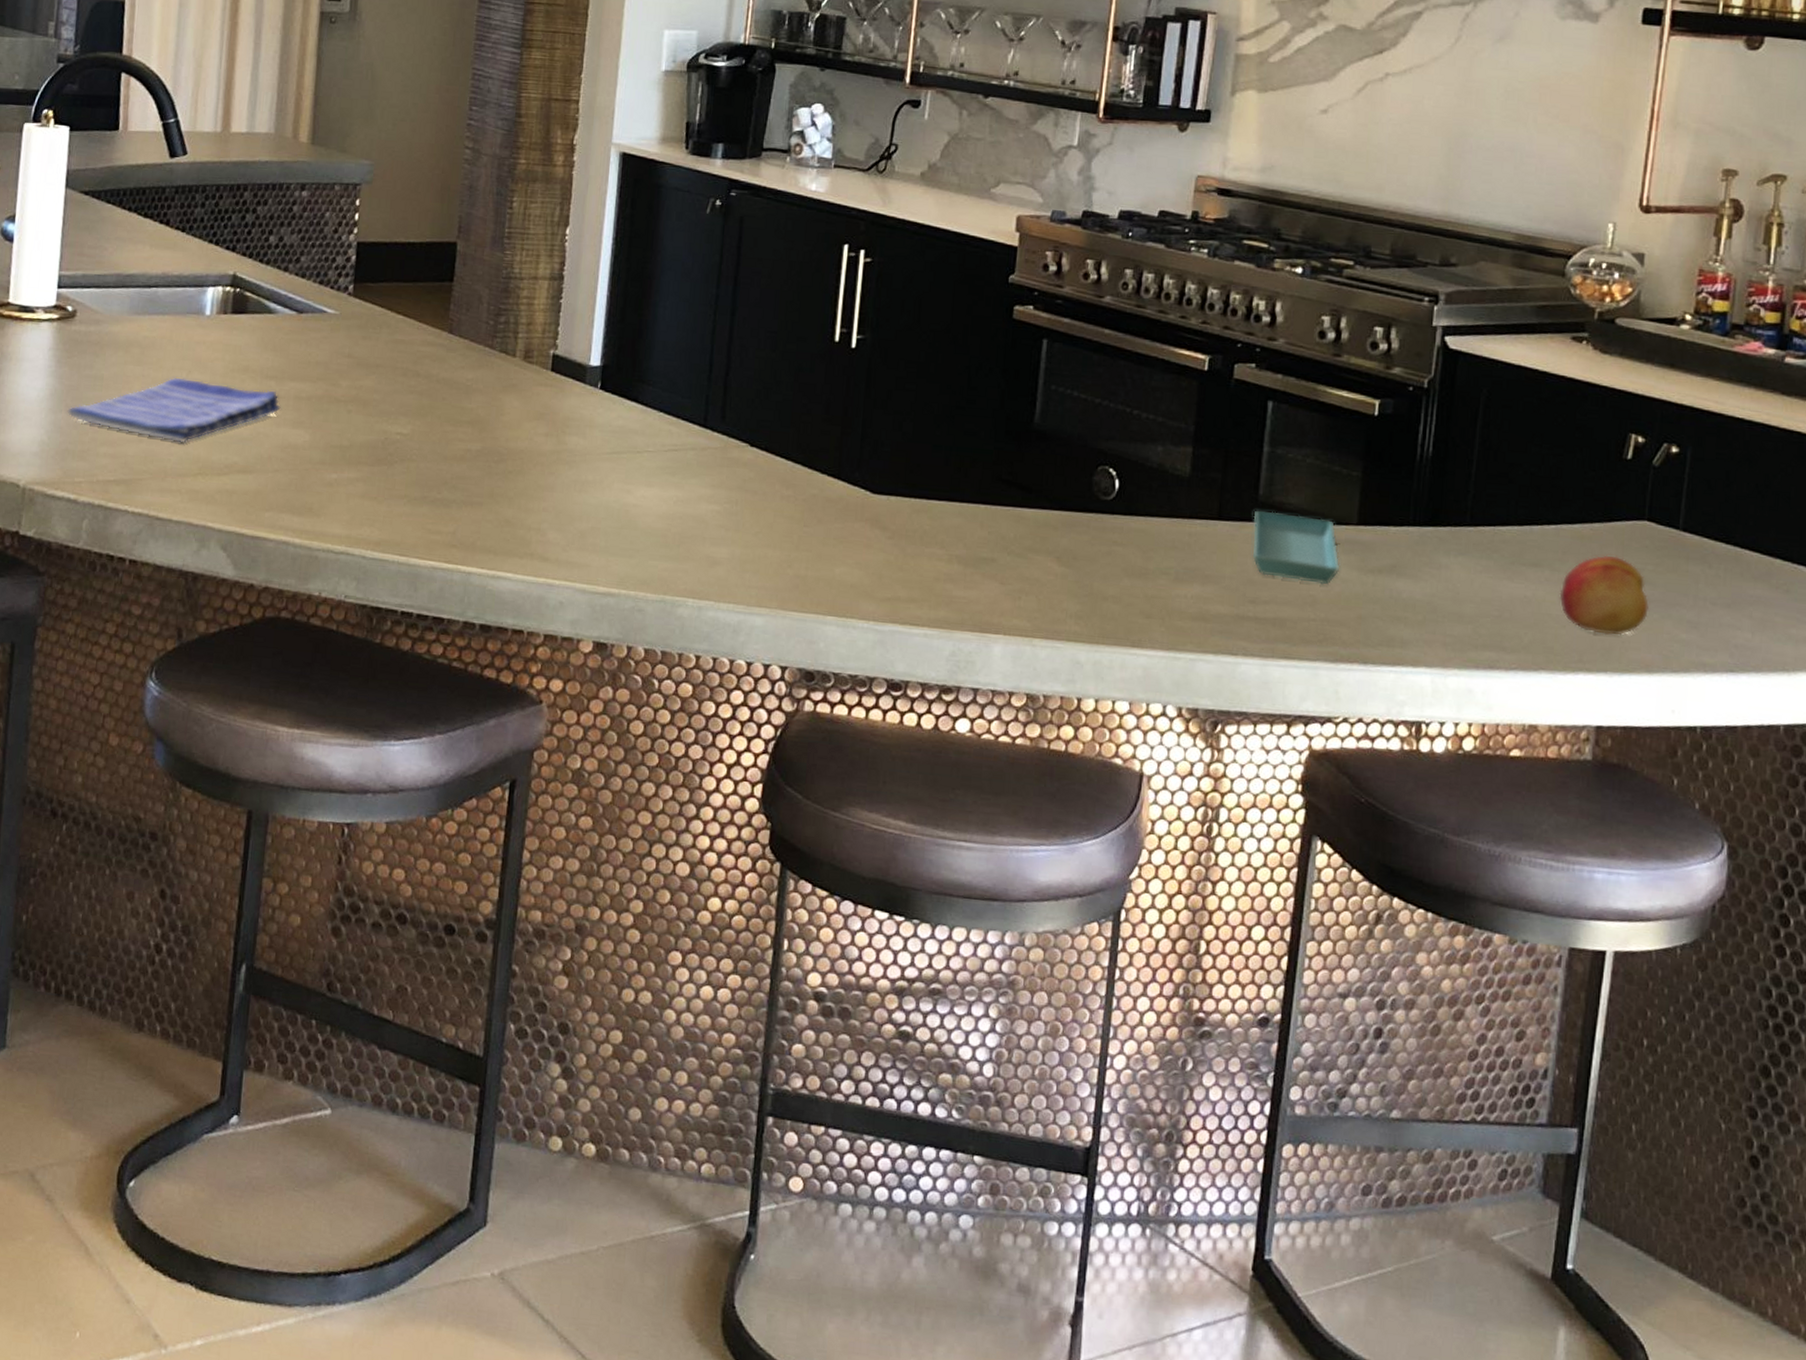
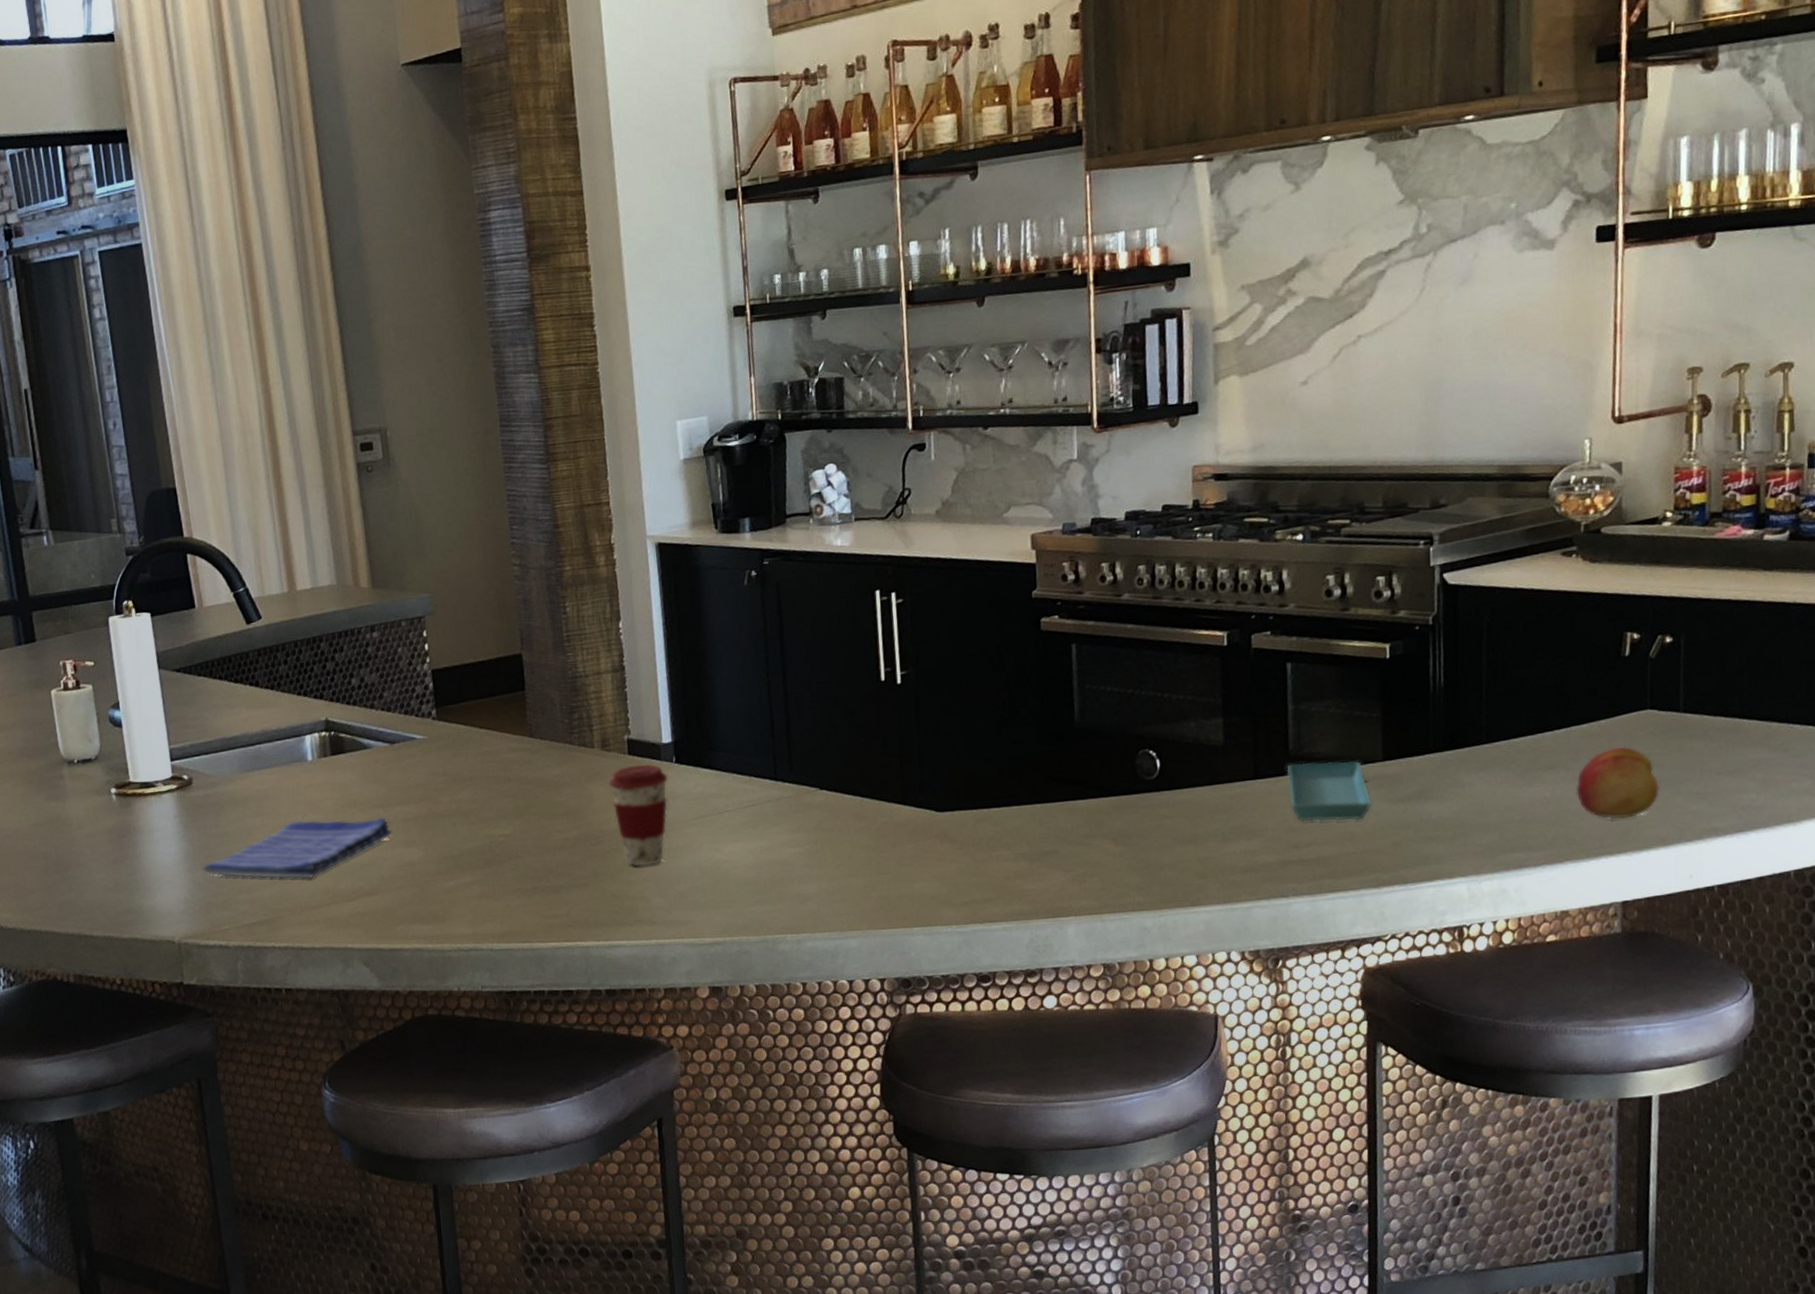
coffee cup: none [524,383,590,496] -> present [608,763,668,867]

